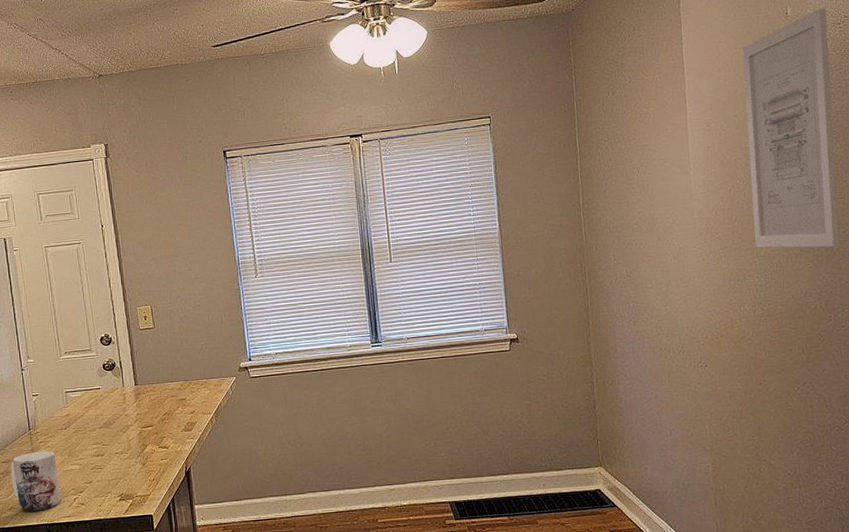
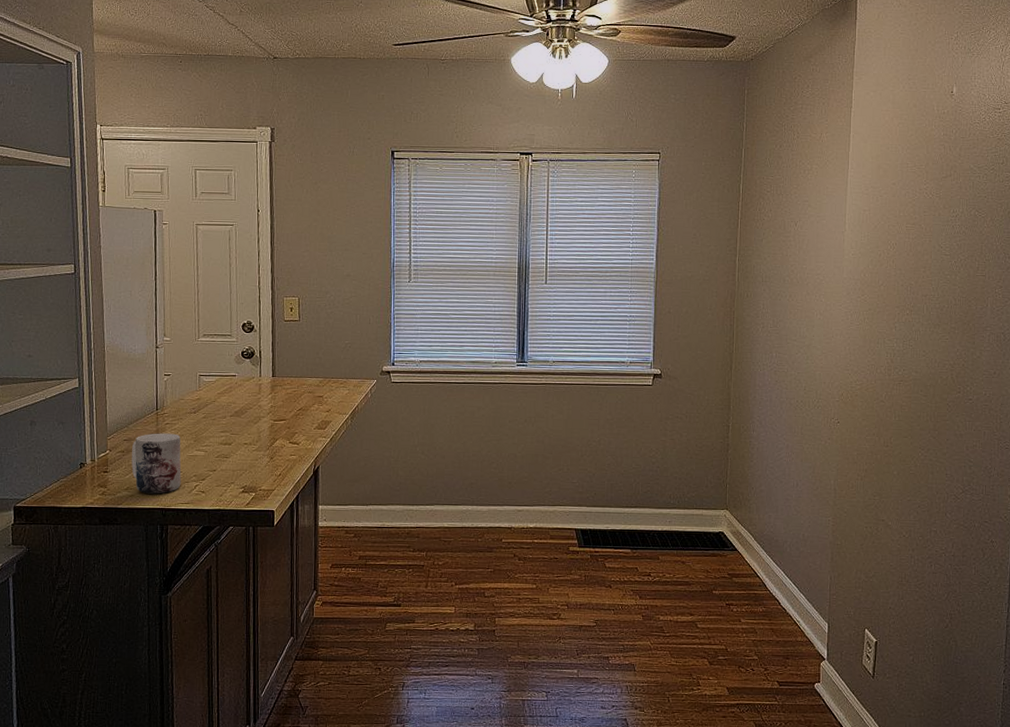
wall art: present [742,8,840,248] -> none [897,91,989,322]

